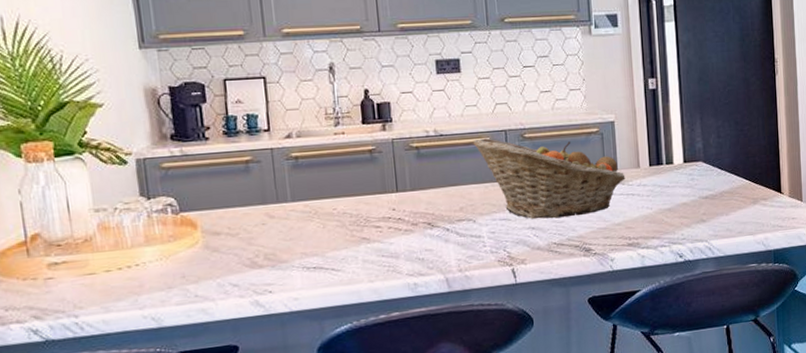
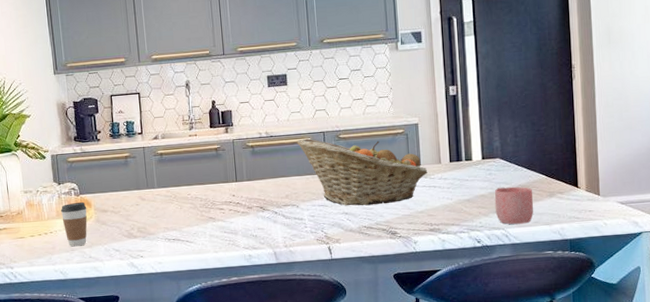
coffee cup: none [150,221,192,284] -> present [60,201,87,247]
mug: none [697,193,738,236] -> present [494,186,534,225]

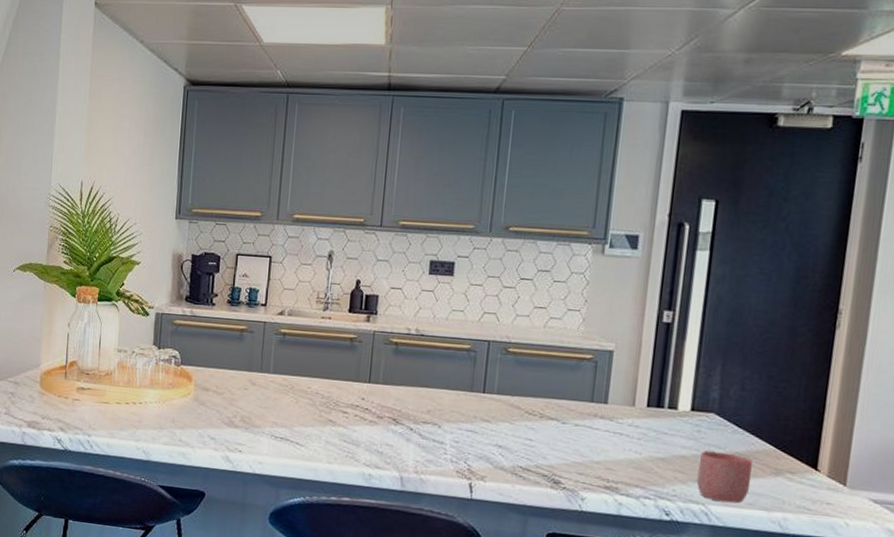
coffee cup: present [60,201,87,247] -> none [155,373,186,425]
fruit basket: present [295,138,428,206] -> none [451,344,616,445]

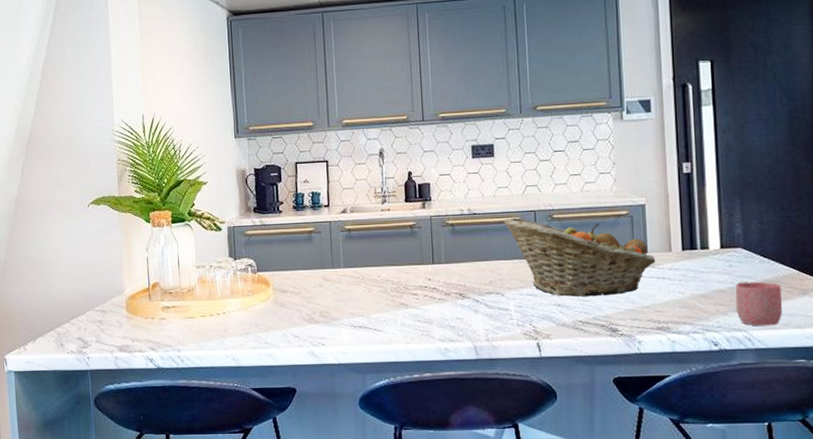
fruit basket: none [451,344,616,445] -> present [502,217,656,297]

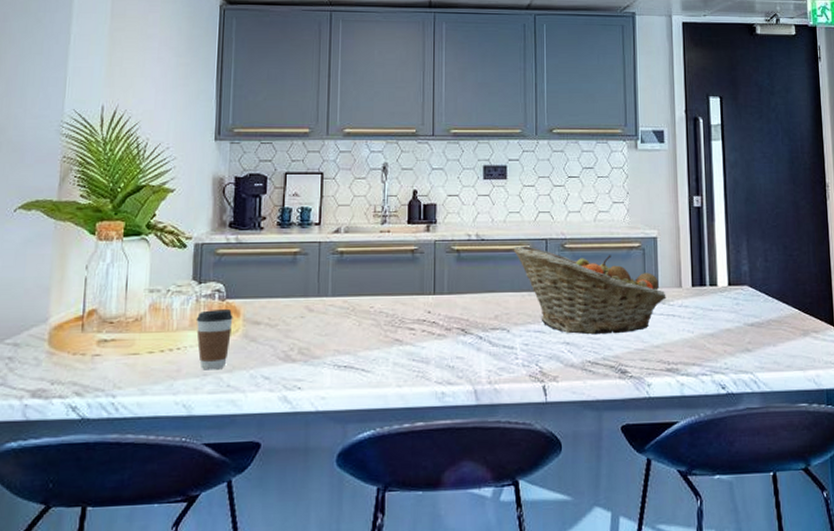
coffee cup: none [235,280,265,330] -> present [196,308,233,370]
mug: present [735,281,783,326] -> none [742,320,786,368]

